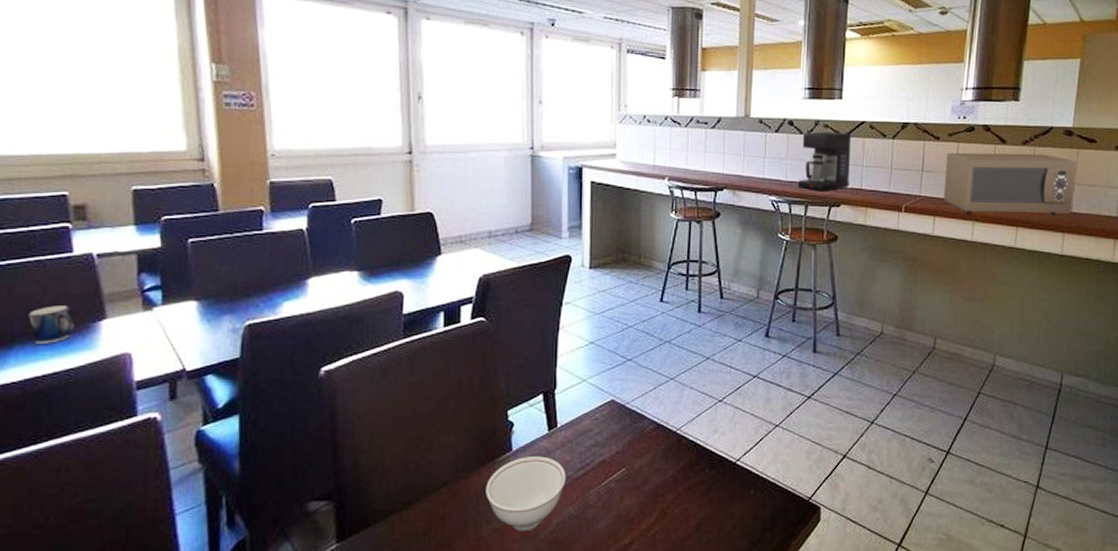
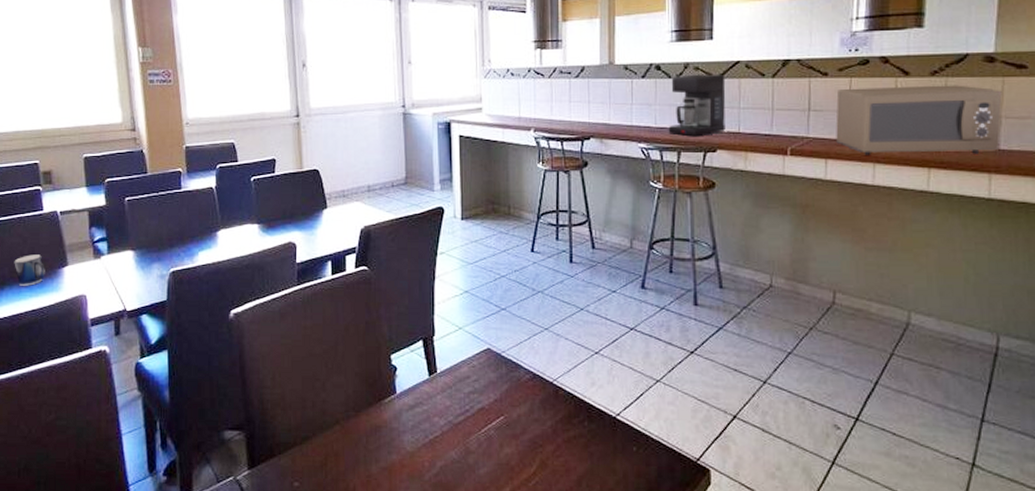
bowl: present [485,456,566,532] -> none [374,400,447,473]

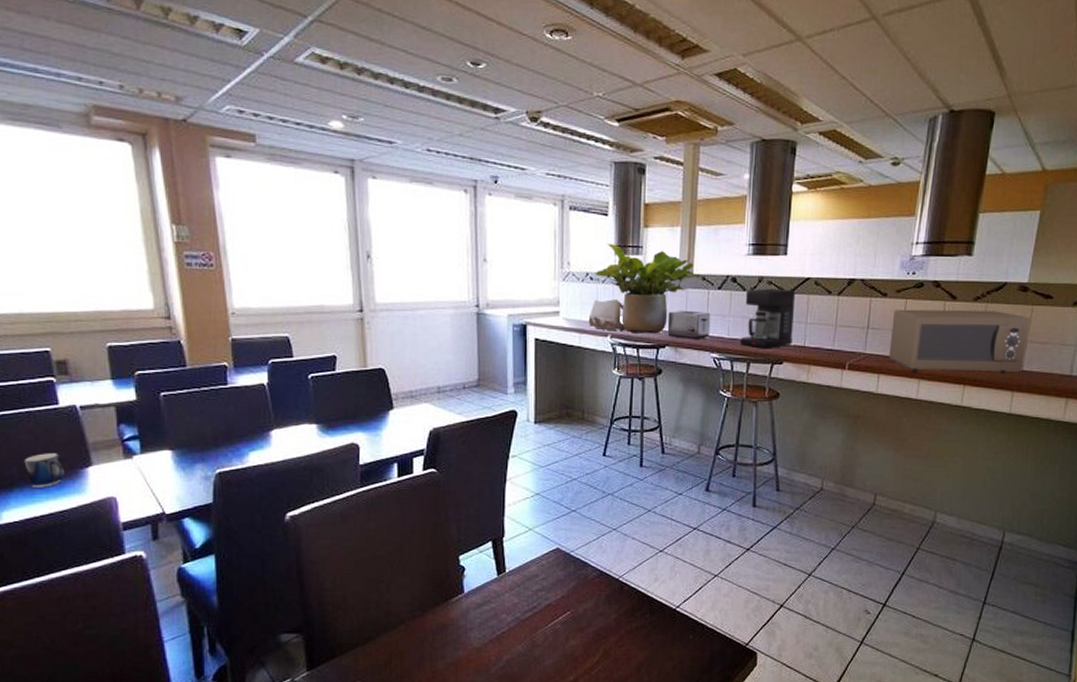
paper bag: none [511,94,549,125] -> present [588,299,626,332]
potted plant: none [515,39,624,126] -> present [595,243,702,334]
toaster: none [591,100,636,131] -> present [667,310,711,340]

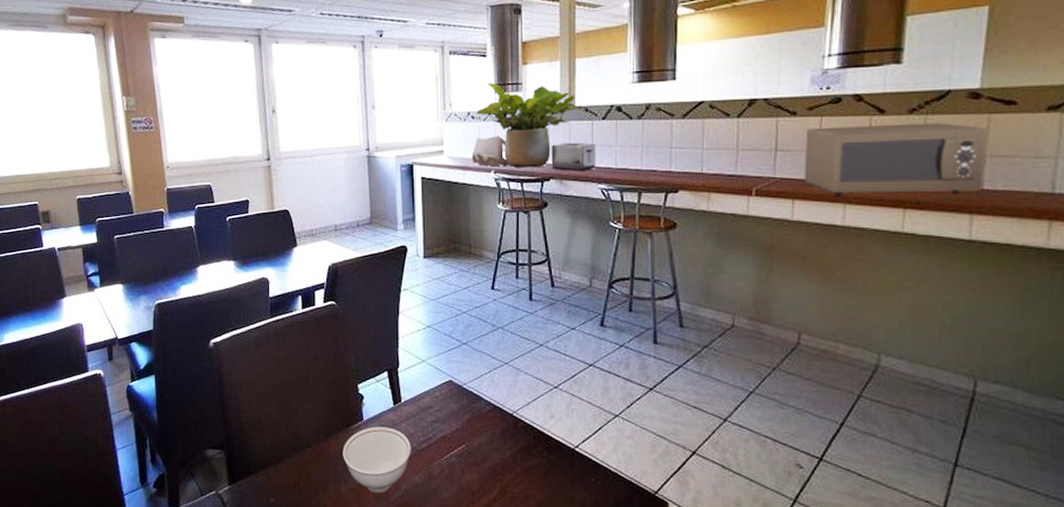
mug: present [24,453,64,489] -> none [19,287,46,316]
bowl: none [440,599,515,667] -> present [343,426,411,494]
coffee maker: present [739,288,796,349] -> none [628,114,689,178]

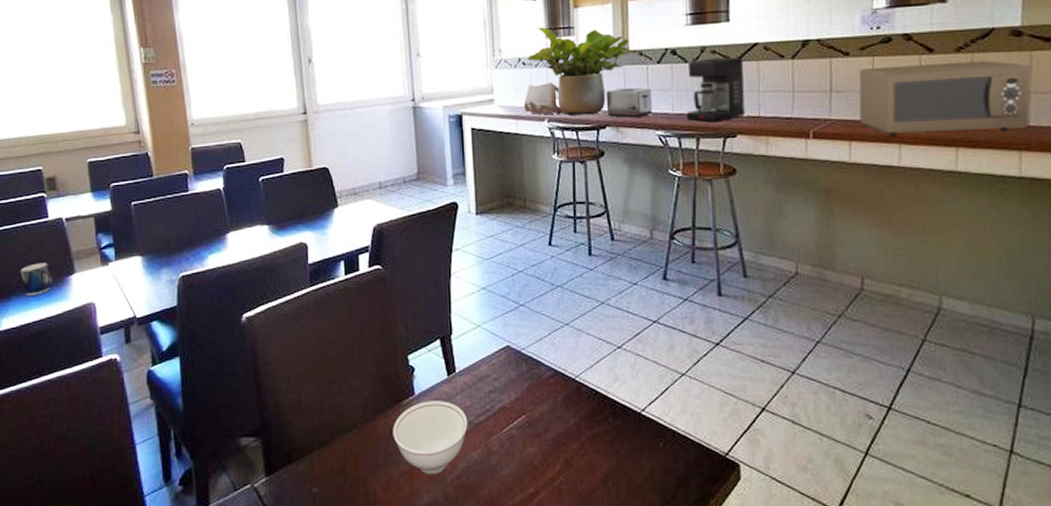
mug: none [19,287,46,316] -> present [20,263,52,297]
coffee maker: none [628,114,689,178] -> present [686,57,745,123]

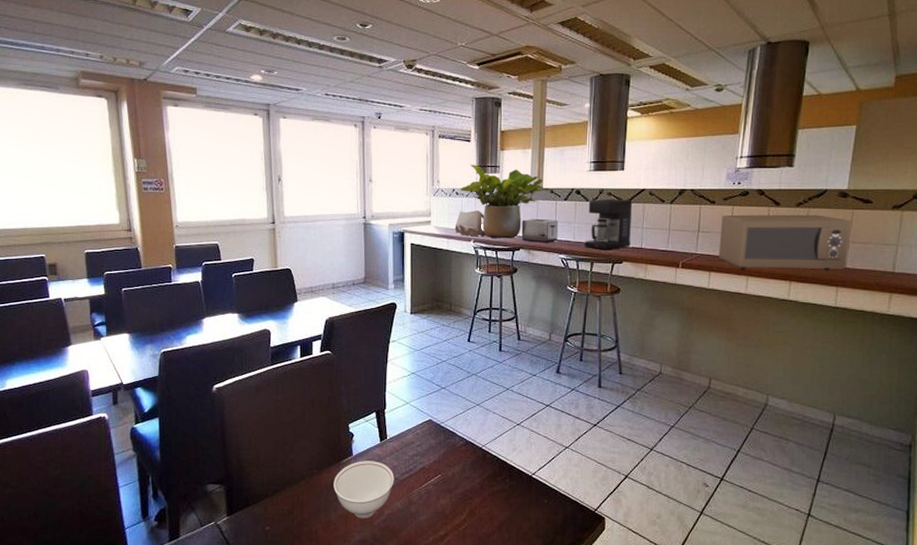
mug: present [20,263,52,297] -> none [23,335,51,363]

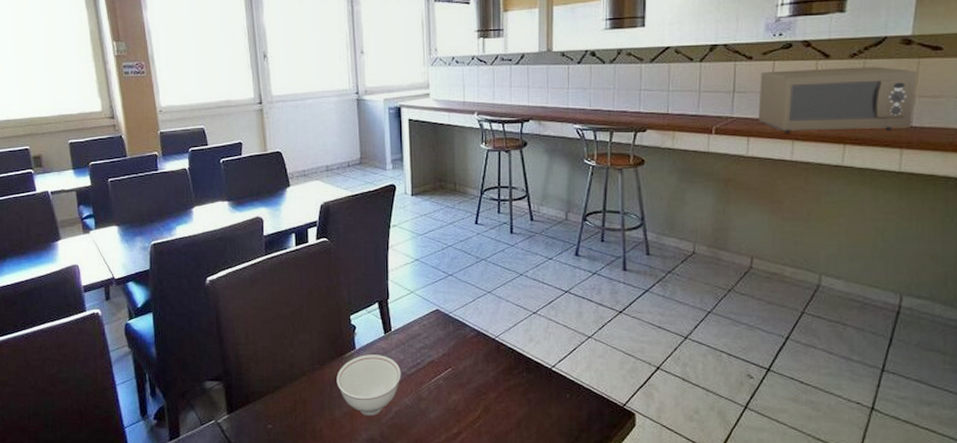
paper bag: present [455,210,487,237] -> none [456,80,492,109]
potted plant: present [460,164,550,239] -> none [460,29,561,110]
toaster: present [521,218,559,244] -> none [530,85,572,113]
coffee maker: present [584,199,633,251] -> none [601,59,656,118]

